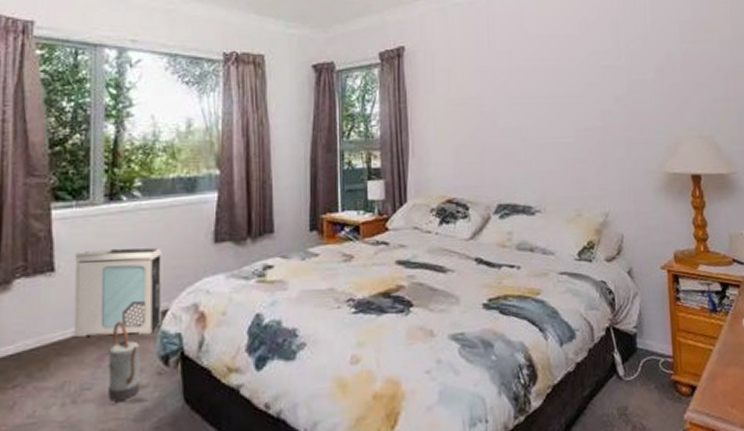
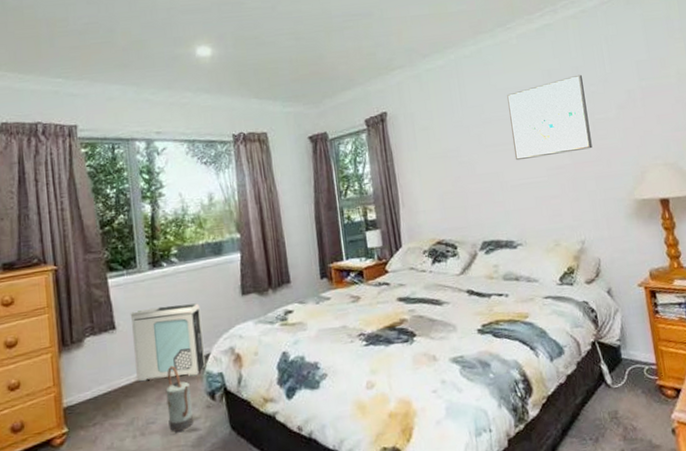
wall art: none [539,29,626,117] -> present [507,74,592,161]

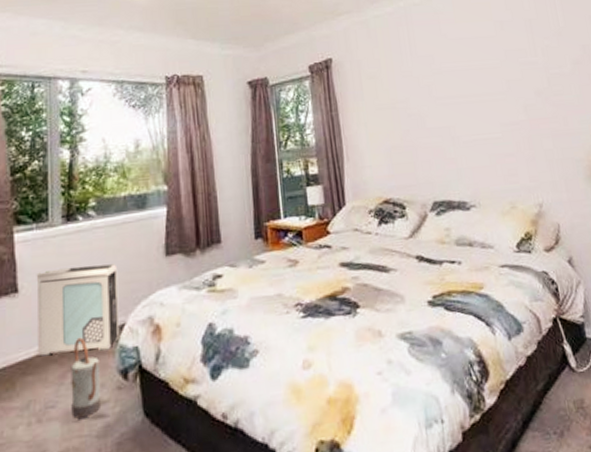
wall art: present [507,74,592,161] -> none [458,27,548,115]

